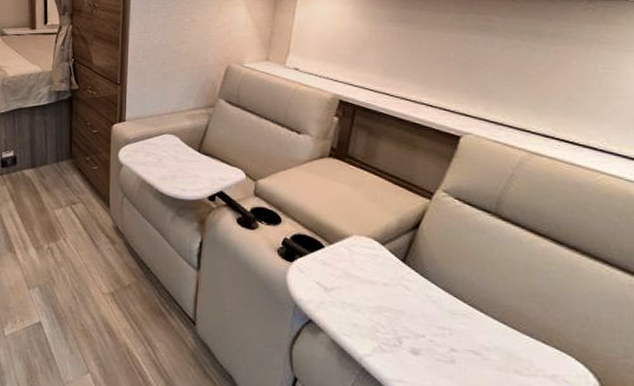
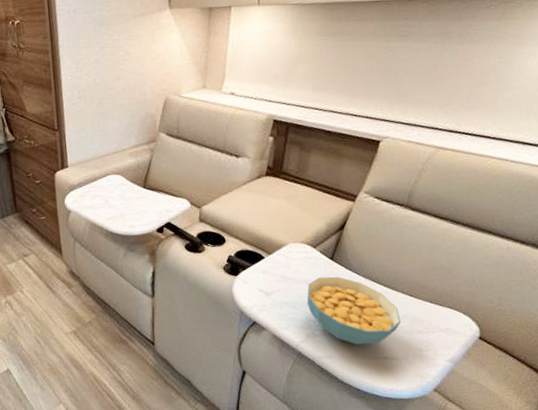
cereal bowl: none [373,280,493,377] -> present [307,276,401,345]

